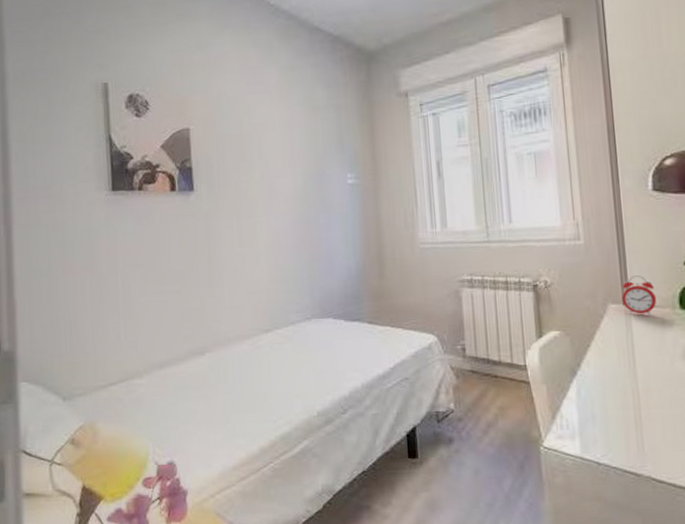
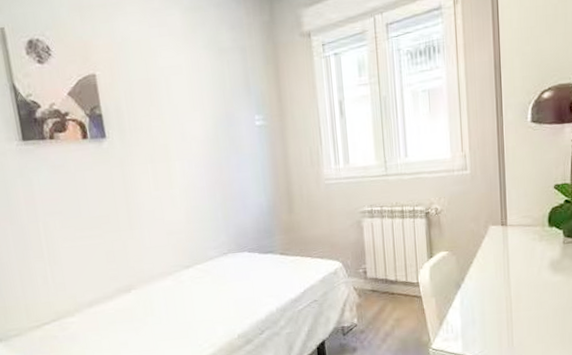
alarm clock: present [622,275,657,316] -> none [501,199,530,235]

